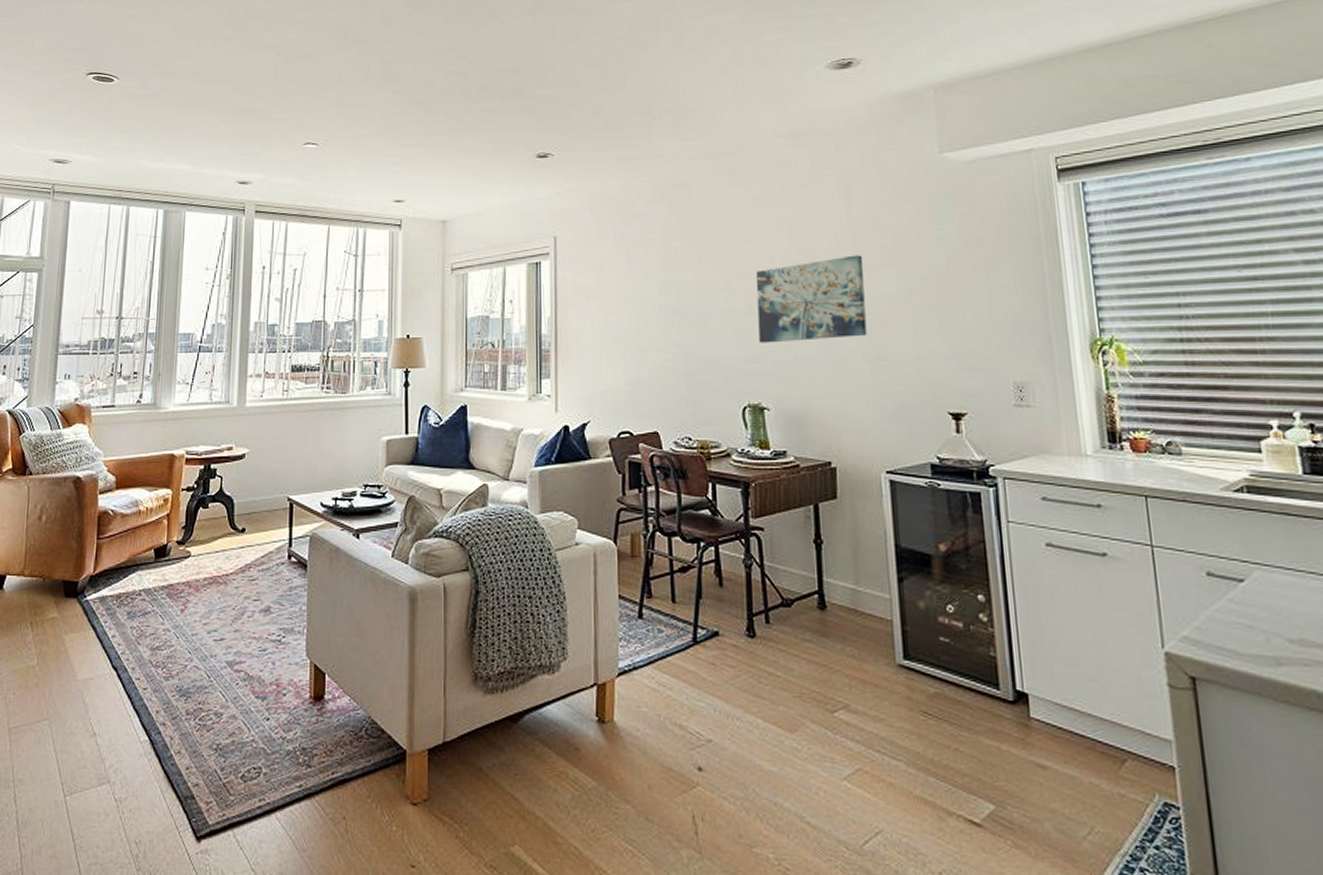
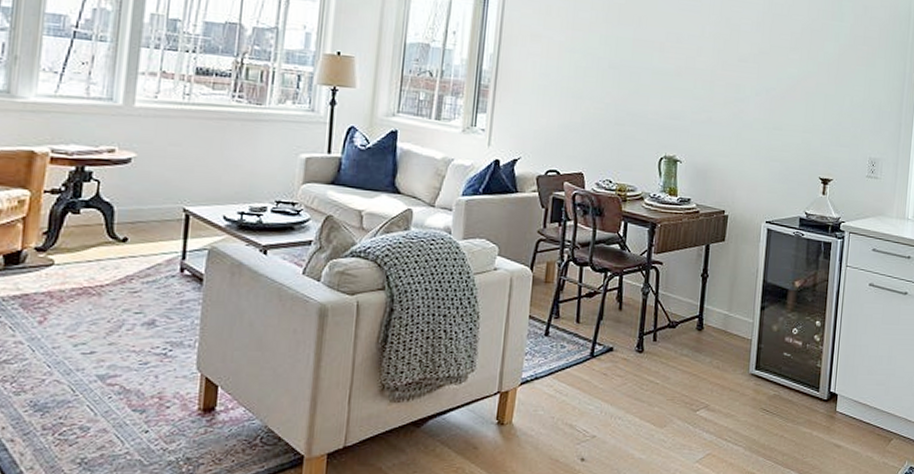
wall art: present [755,255,867,343] -> none [682,36,777,108]

